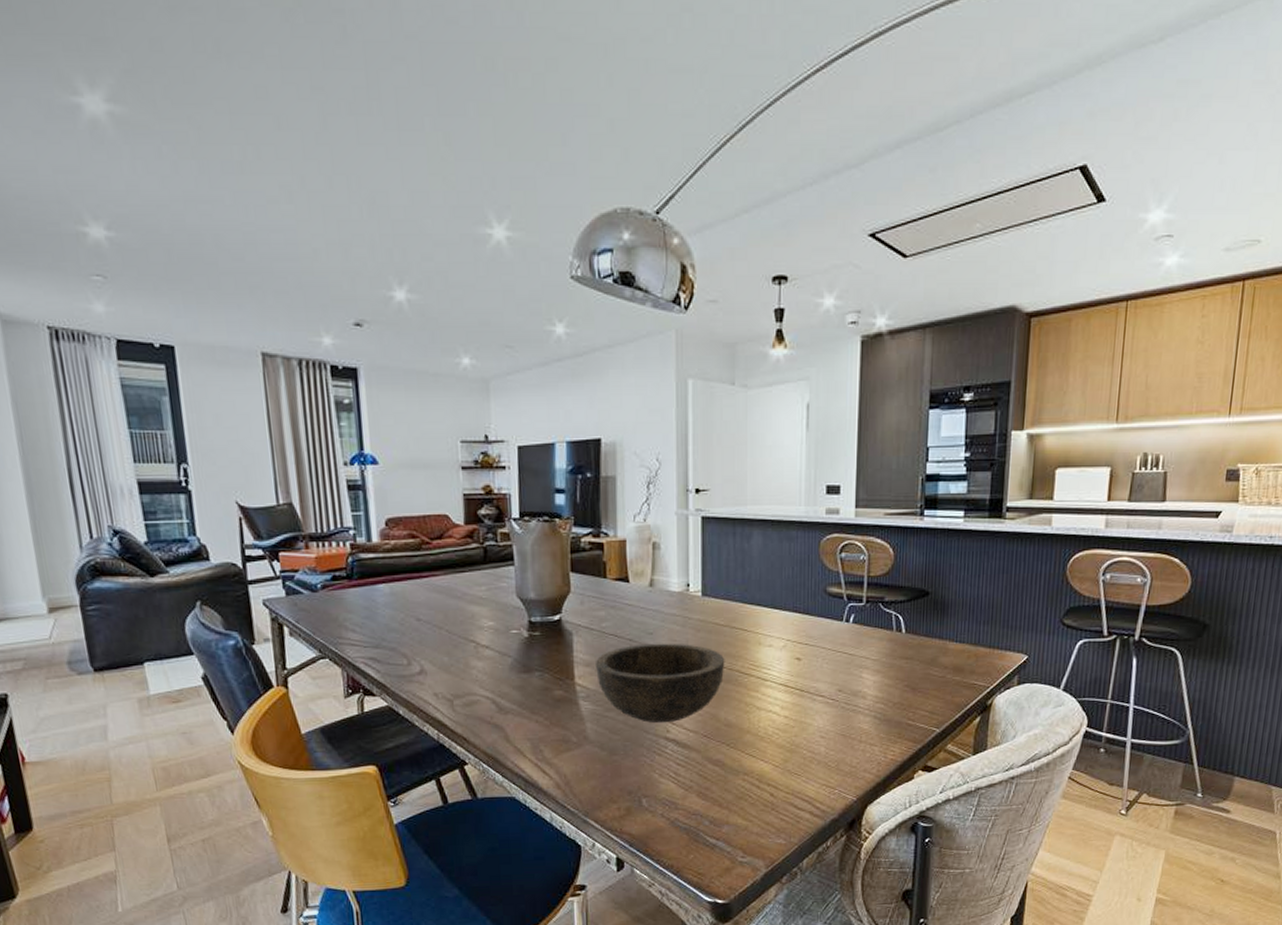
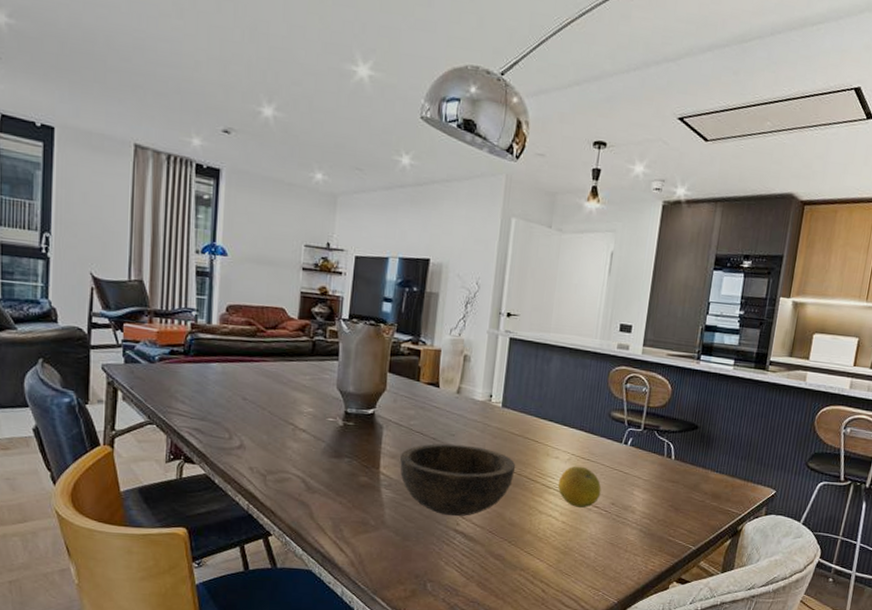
fruit: none [775,652,825,699] -> present [557,466,601,508]

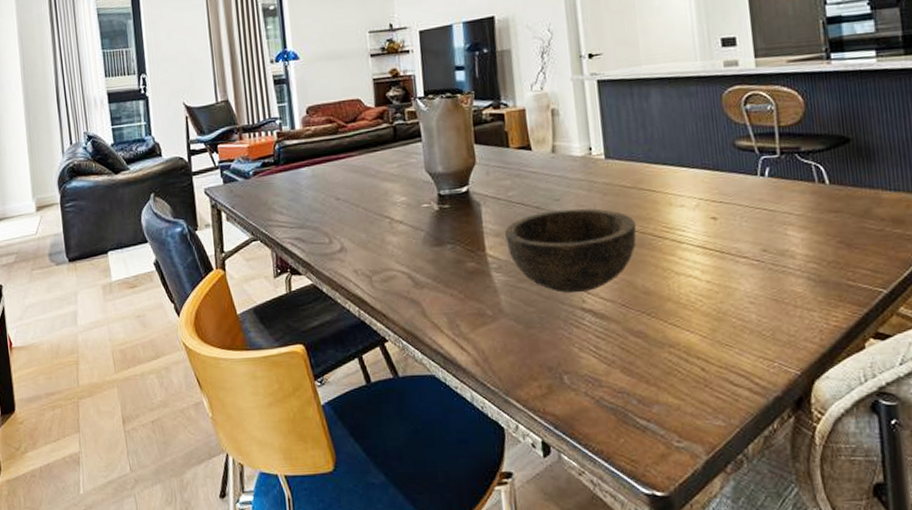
fruit: present [557,466,601,508] -> none [690,211,746,261]

